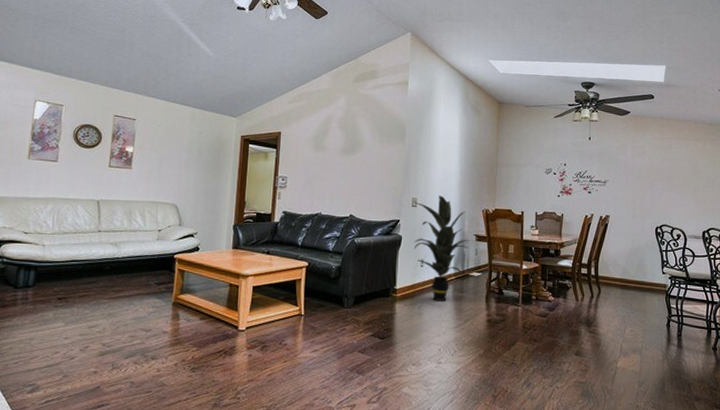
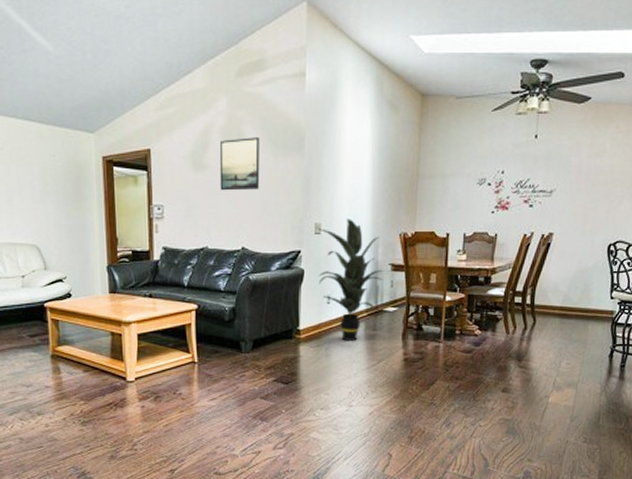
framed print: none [335,127,370,169] -> present [219,137,260,191]

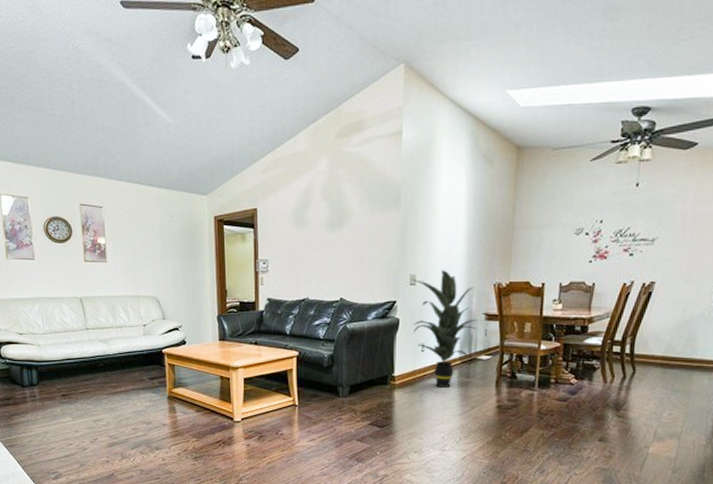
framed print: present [219,137,260,191] -> none [320,194,358,246]

